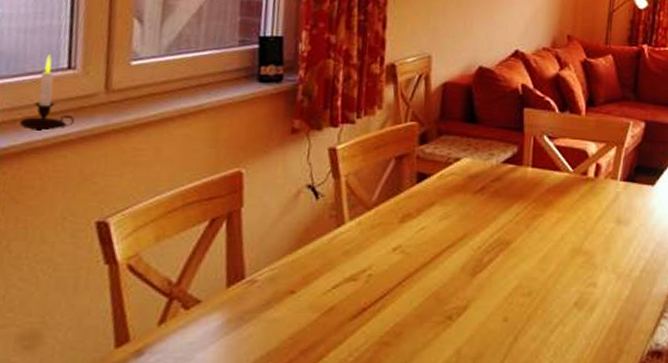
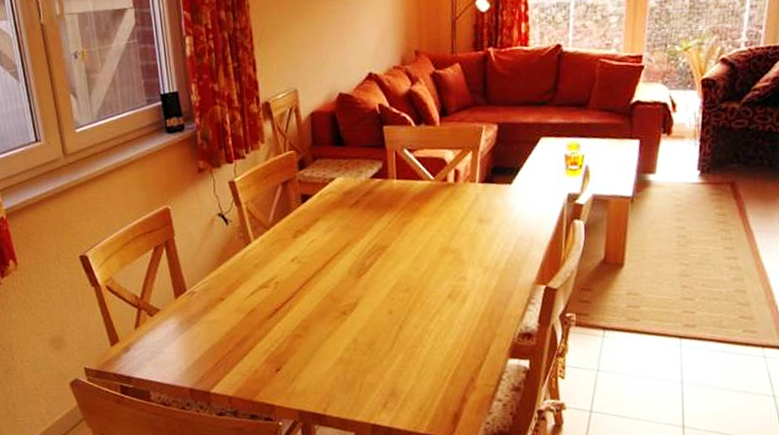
candle: present [20,54,74,131] -> none [15,132,49,192]

